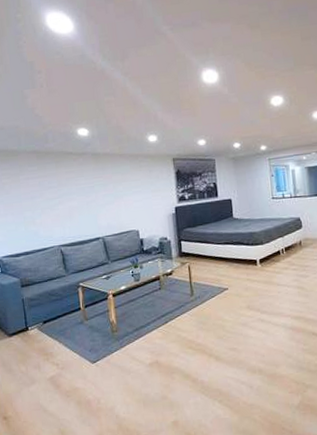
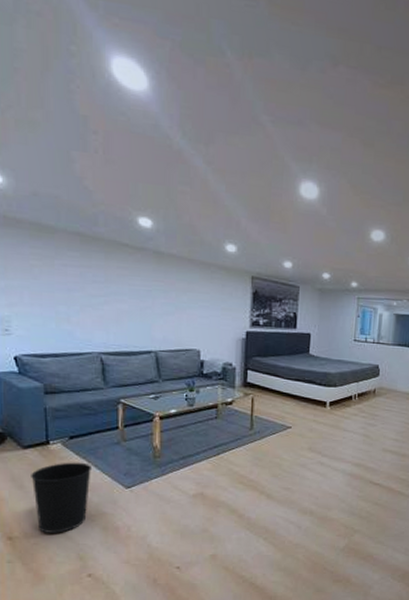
wastebasket: none [16,343,64,411] -> present [31,462,93,533]

